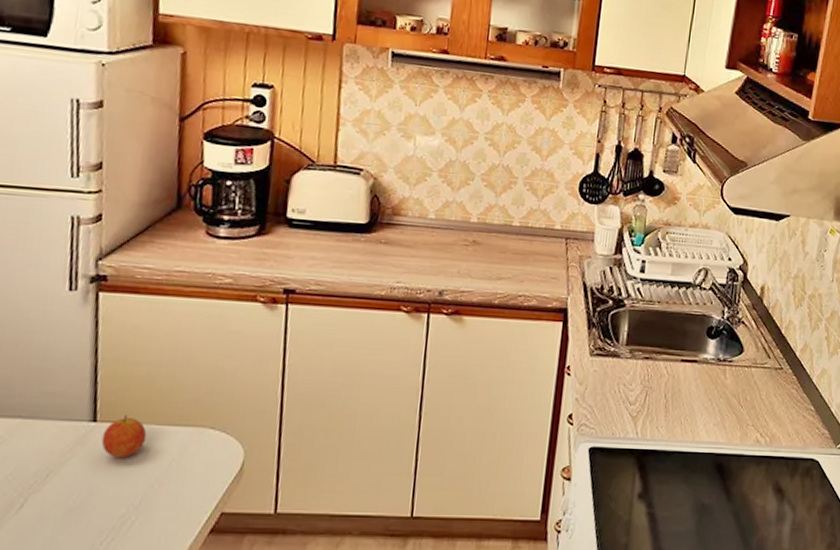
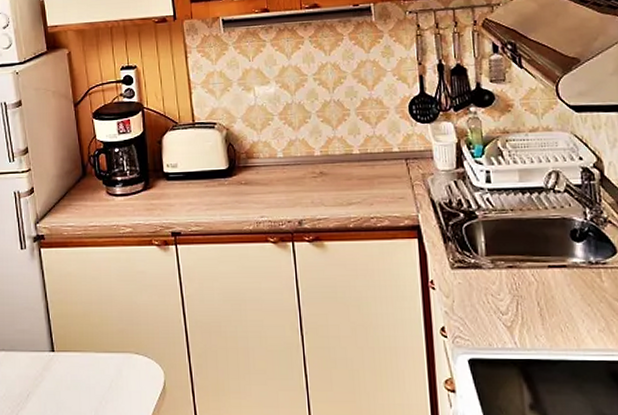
fruit: present [101,415,147,459] -> none [60,345,91,381]

